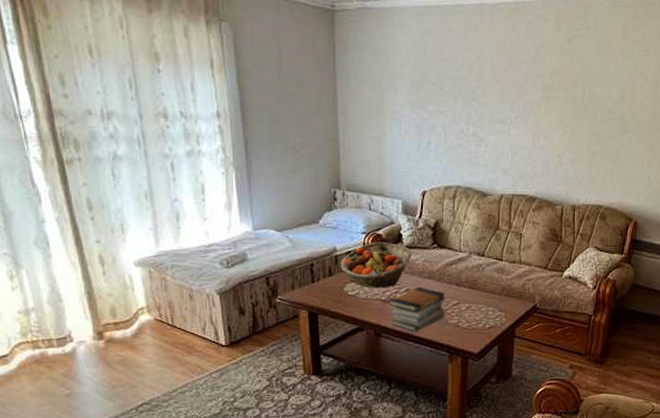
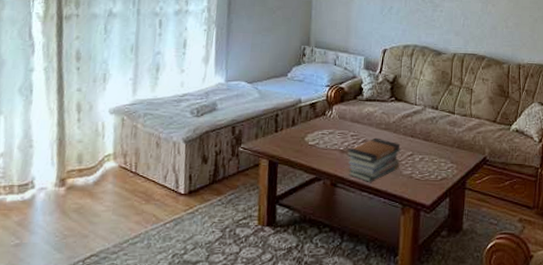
fruit basket: present [341,242,412,288] -> none [304,94,371,139]

